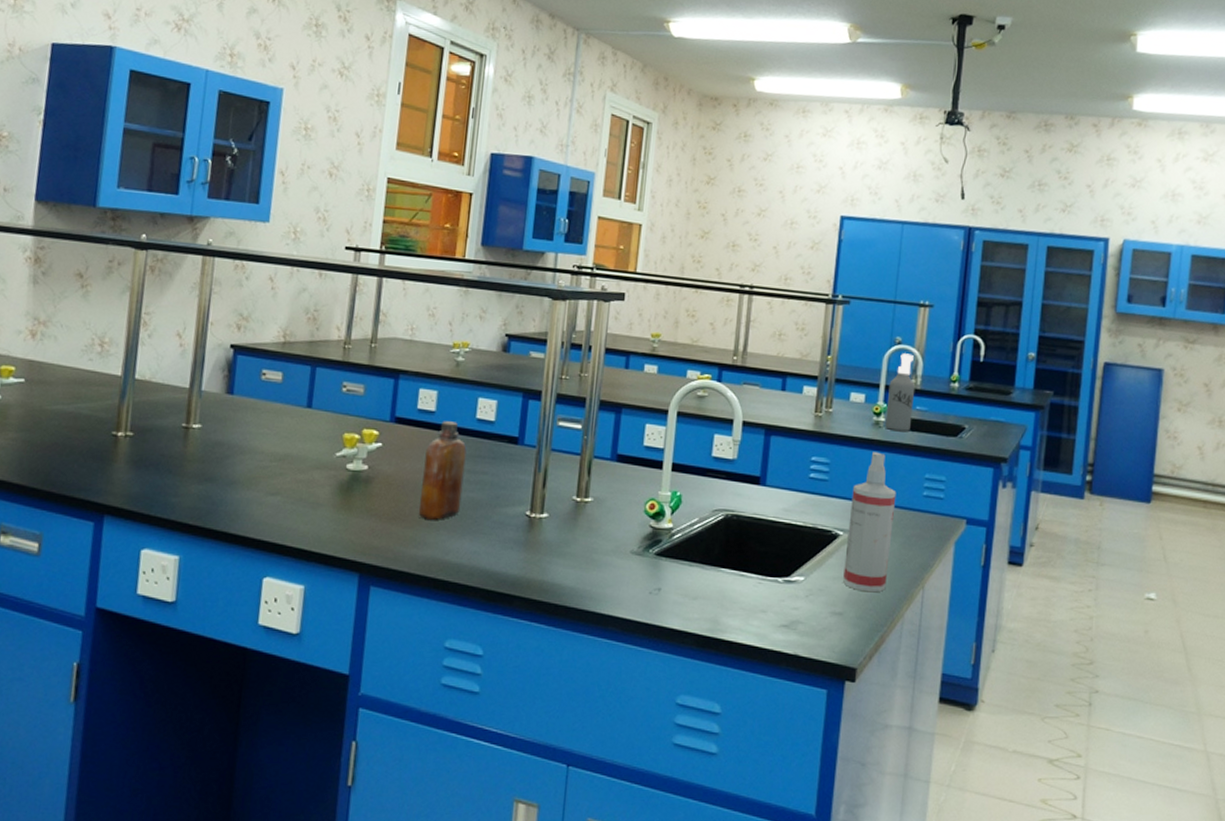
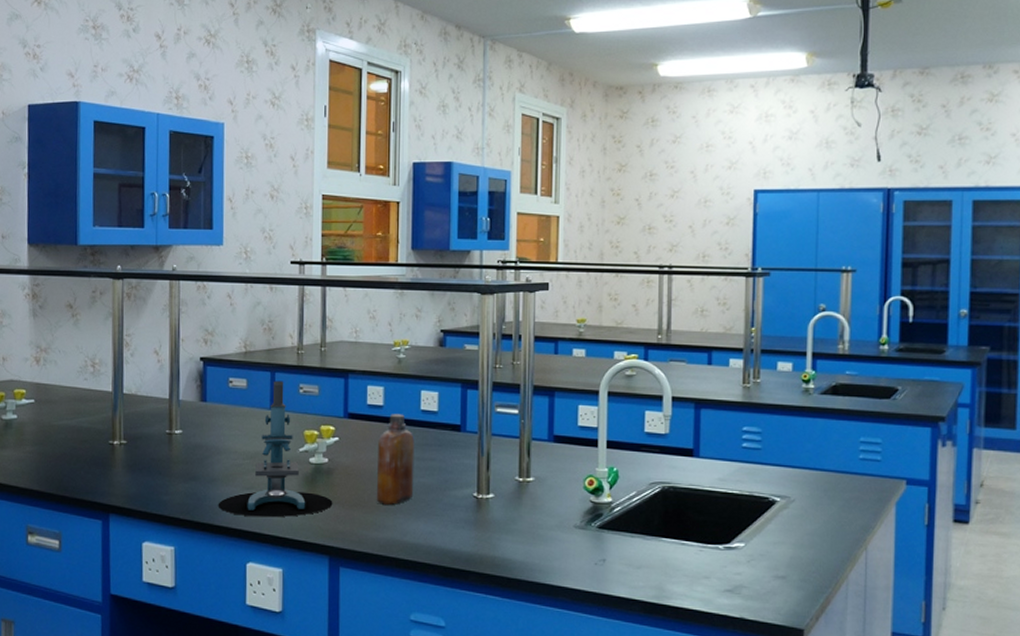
microscope: none [235,376,369,528] -> present [218,381,333,518]
spray bottle: present [843,452,897,593] -> none [784,419,832,556]
spray bottle: present [885,353,916,432] -> none [815,320,844,397]

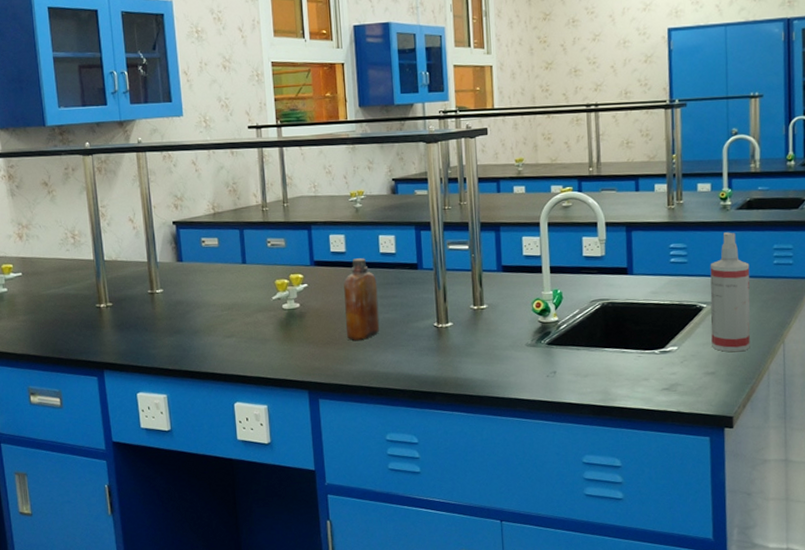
microscope: present [218,381,333,518] -> none [202,237,308,362]
spray bottle: none [784,419,832,556] -> present [710,232,751,352]

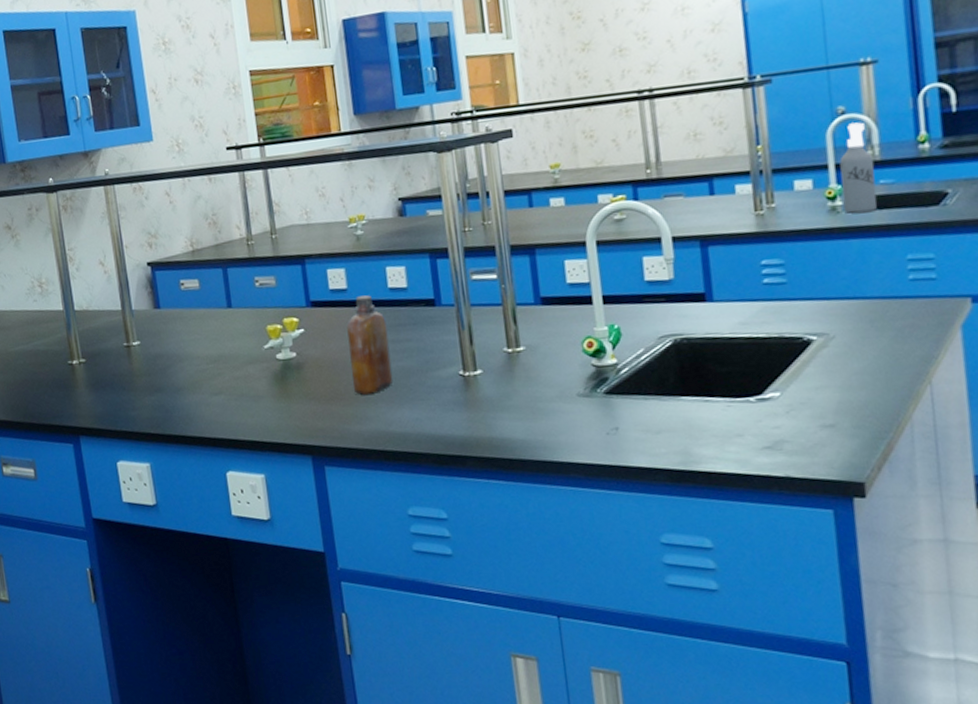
spray bottle: present [710,232,751,352] -> none [818,241,883,398]
spray bottle: none [731,142,756,212] -> present [839,122,877,213]

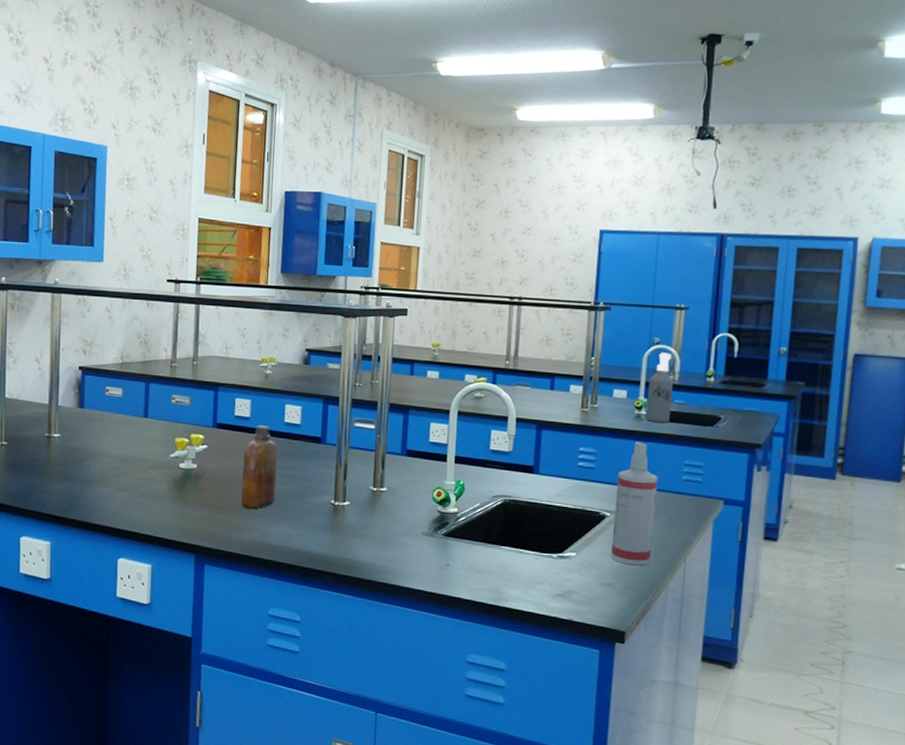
spray bottle: none [818,241,883,398] -> present [611,442,658,566]

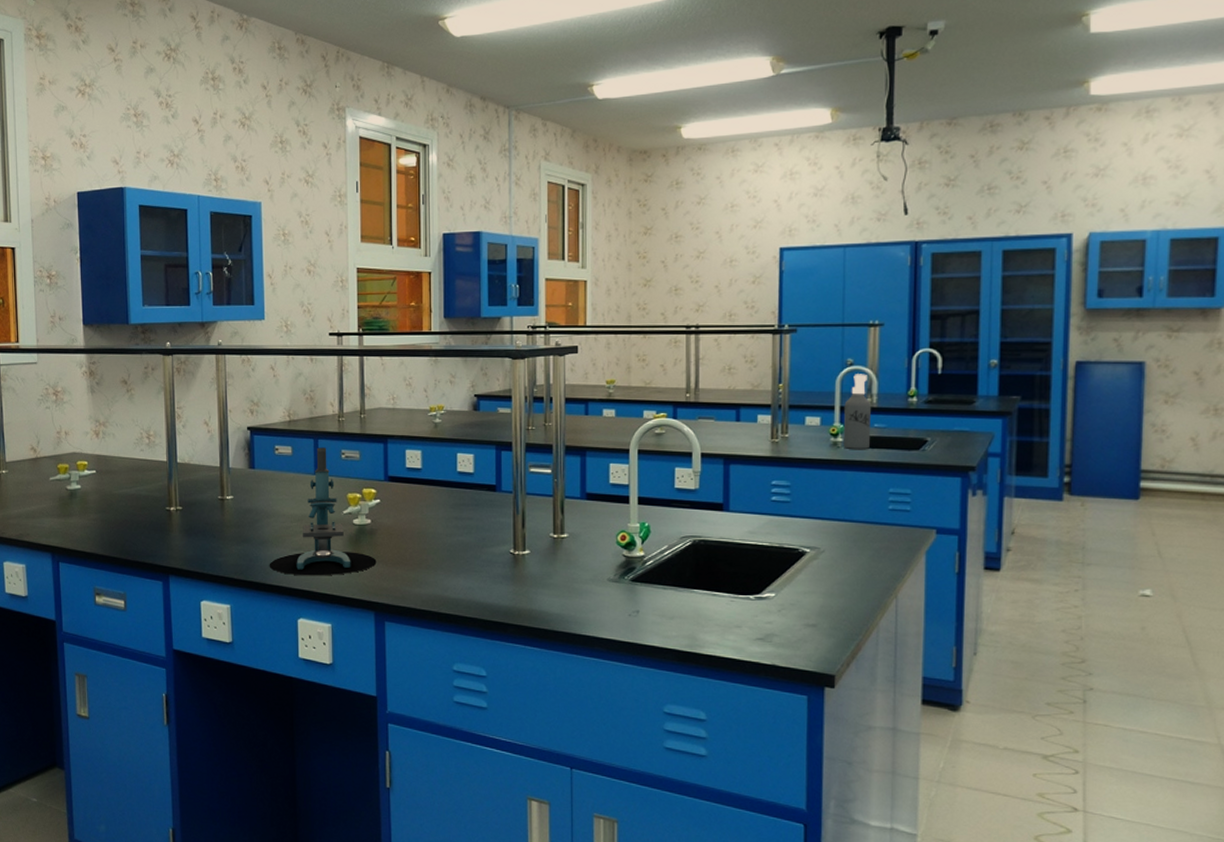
microscope: none [92,391,200,518] -> present [269,447,377,576]
flask: present [240,425,278,509] -> none [417,476,453,562]
spray bottle: present [611,442,658,566] -> none [814,471,861,604]

